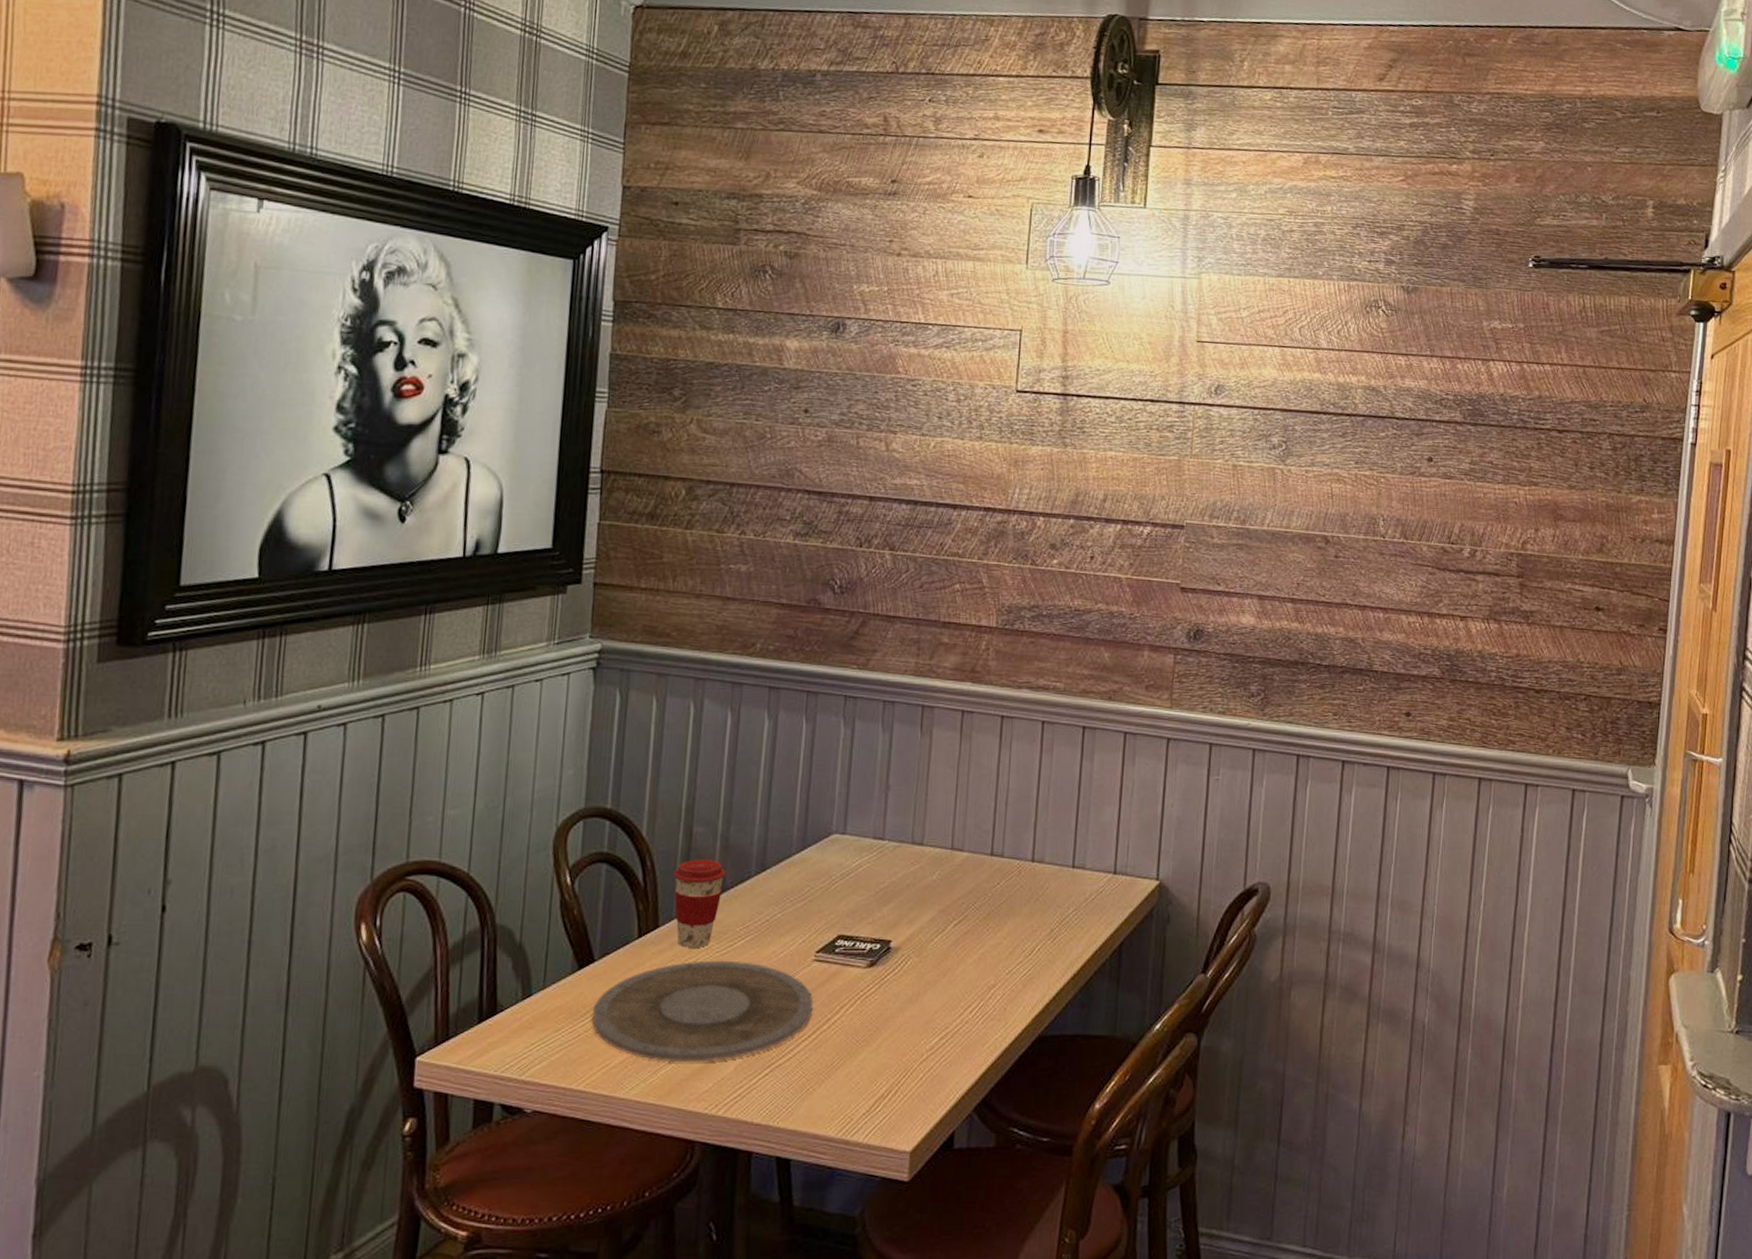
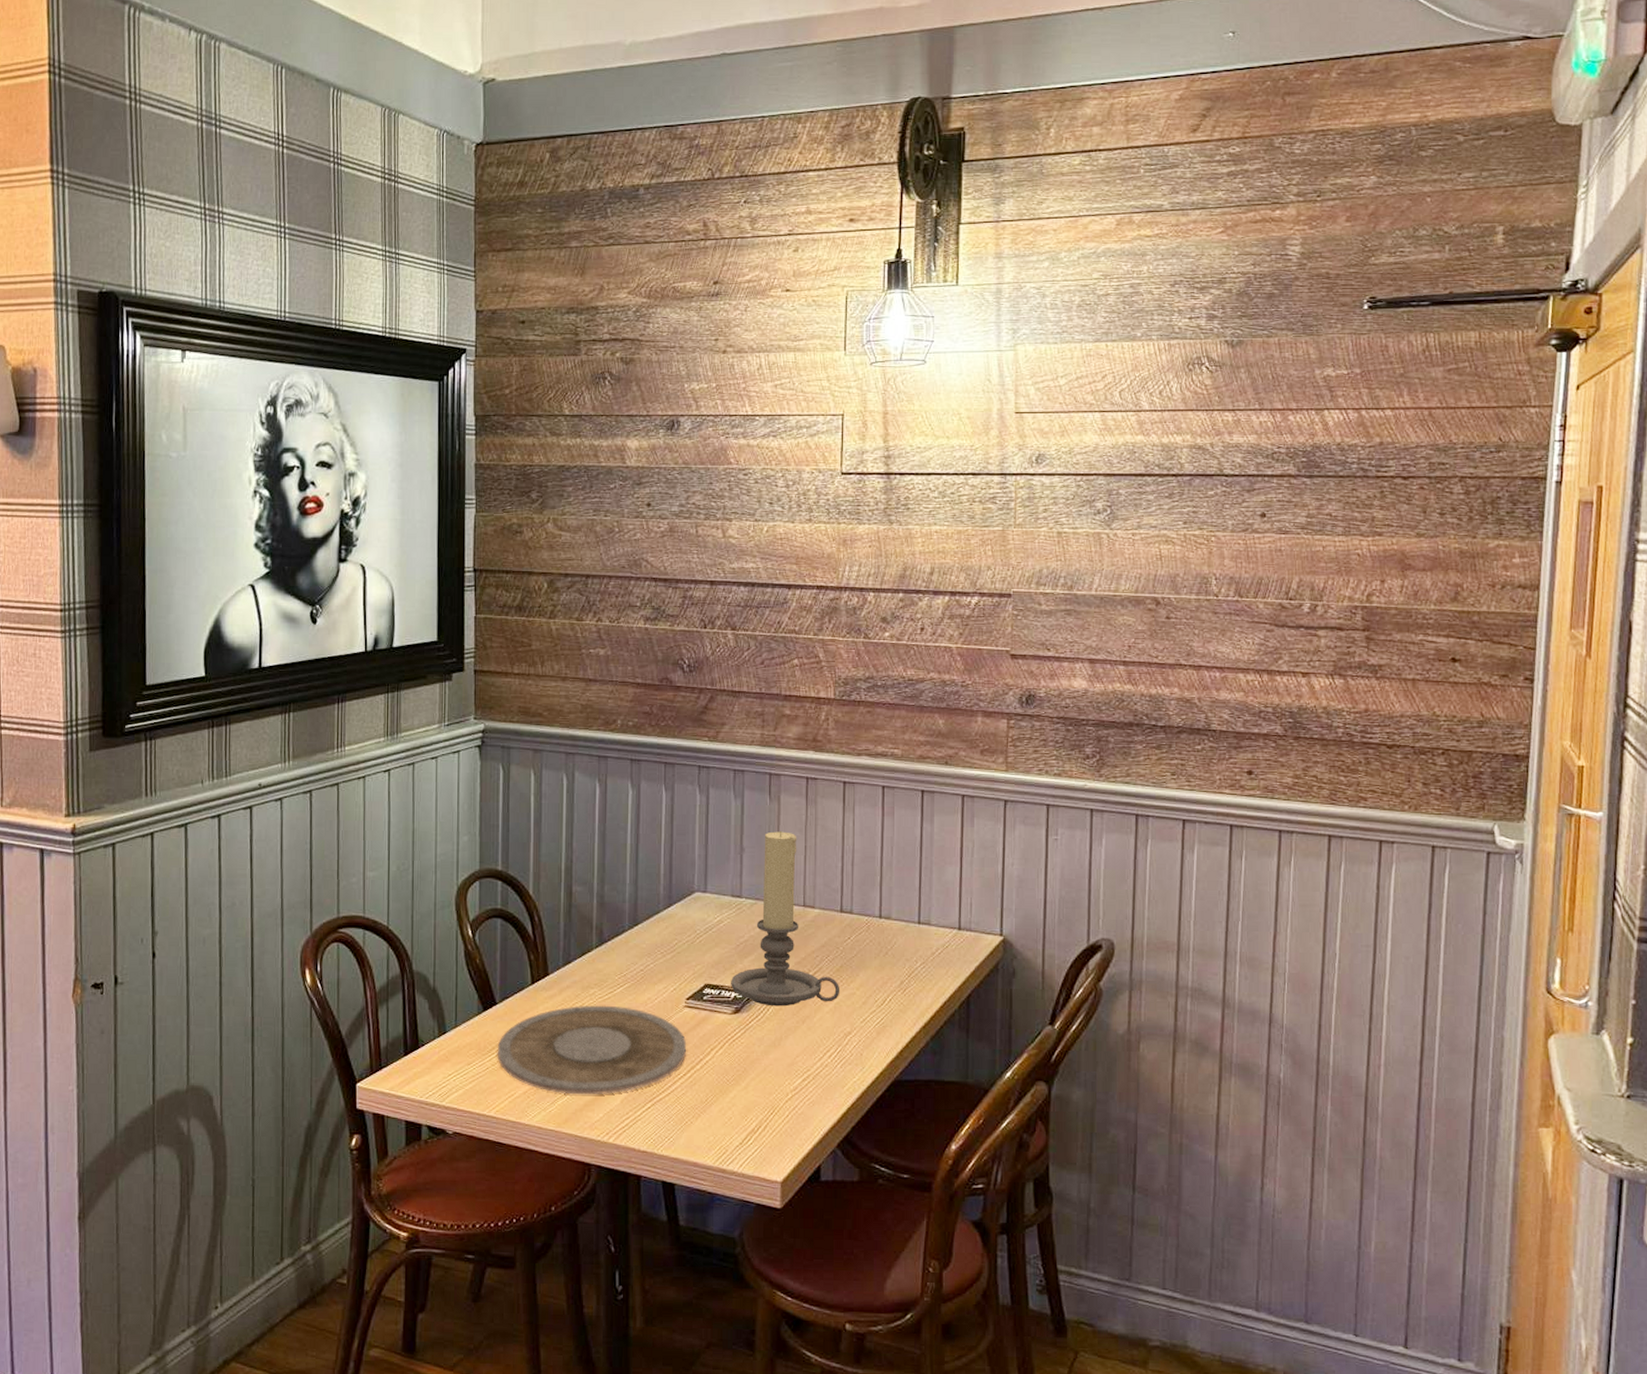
coffee cup: present [674,859,726,948] -> none [558,915,603,994]
candle holder: none [867,767,986,959] -> present [731,830,840,1007]

